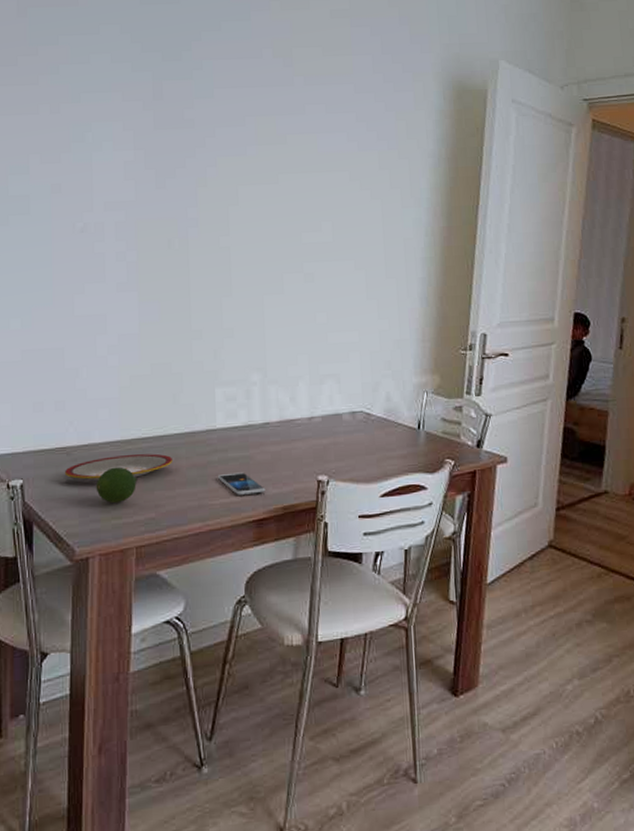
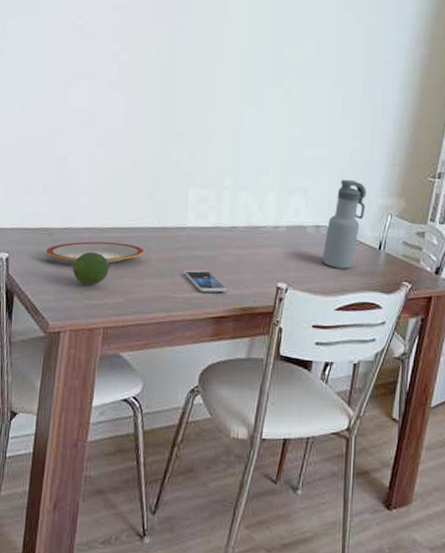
water bottle: none [361,360,400,454] -> present [322,179,366,269]

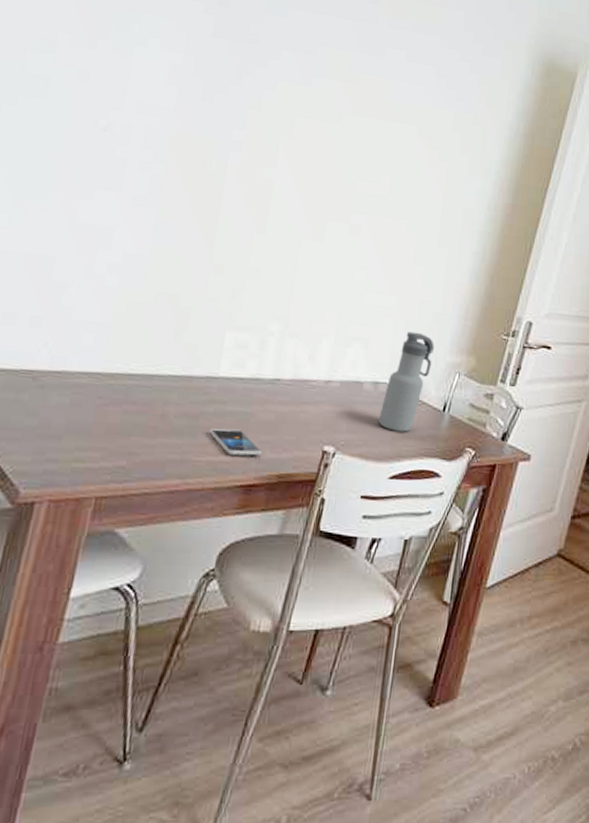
plate: present [45,241,143,264] -> none [24,389,160,418]
fruit: present [72,251,110,285] -> none [60,402,114,444]

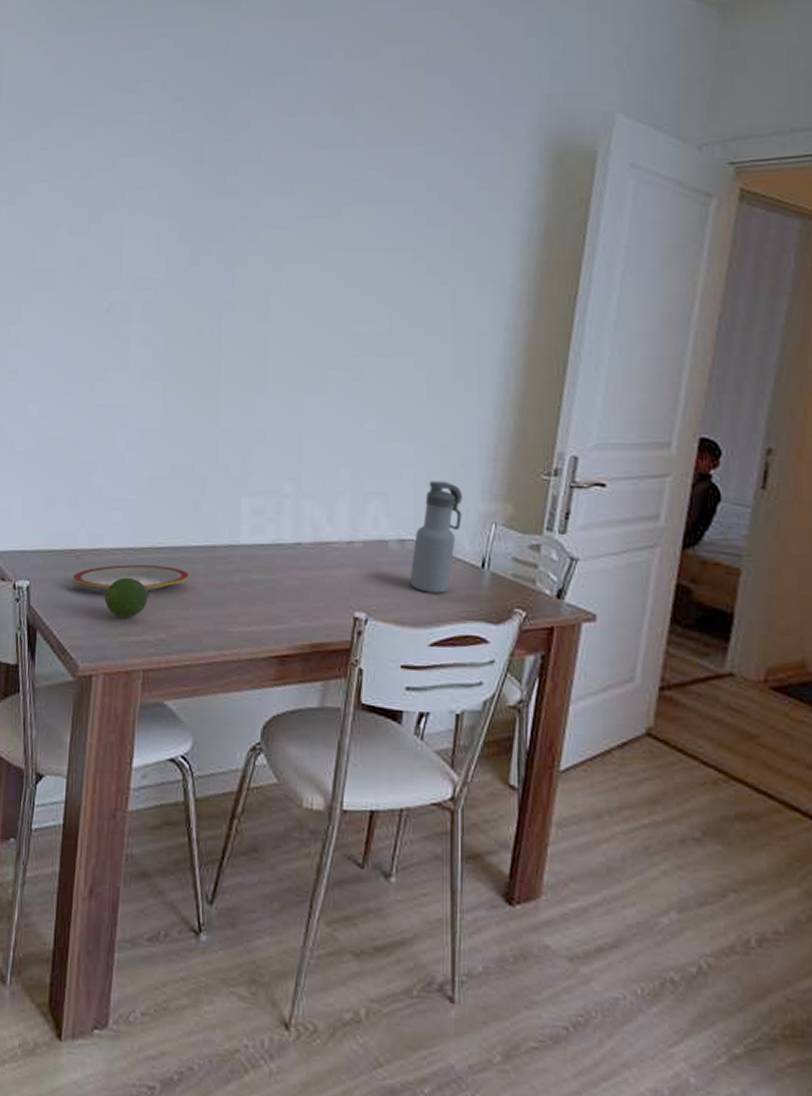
plate: none [24,389,160,418] -> present [72,565,188,592]
fruit: none [60,402,114,444] -> present [104,577,150,618]
smartphone: present [208,428,262,456] -> none [237,597,292,625]

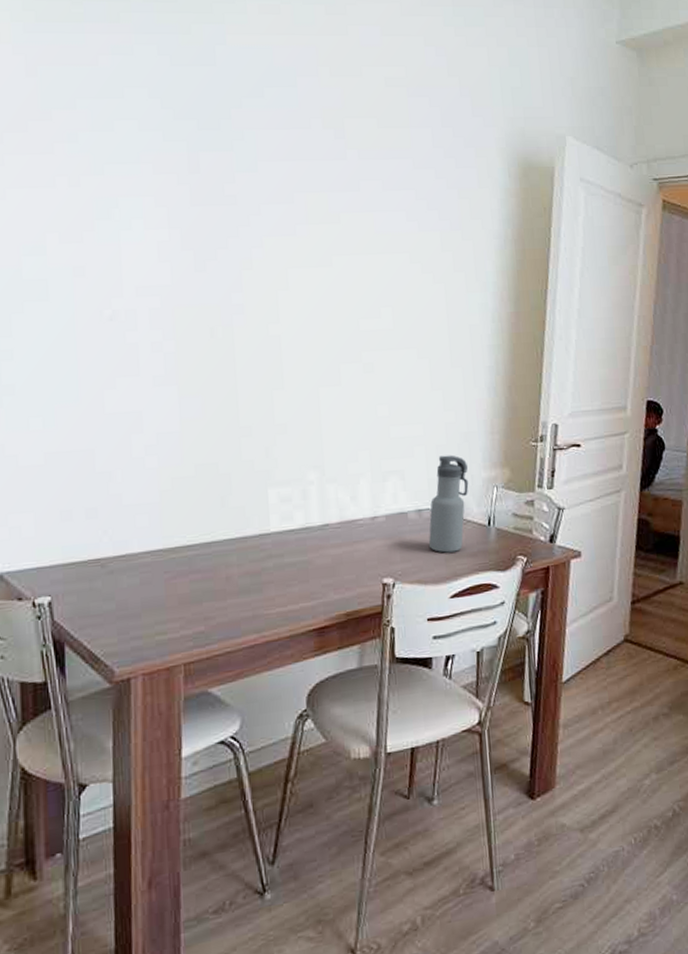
plate: present [72,565,188,592] -> none [99,562,222,595]
fruit: present [104,577,150,618] -> none [136,577,184,618]

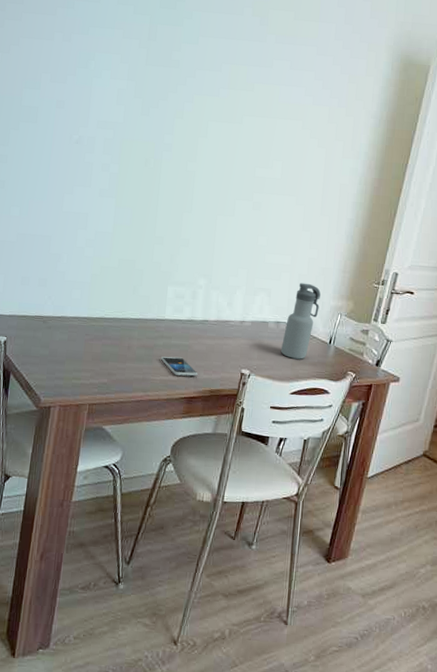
smartphone: none [273,578,327,603] -> present [160,356,198,377]

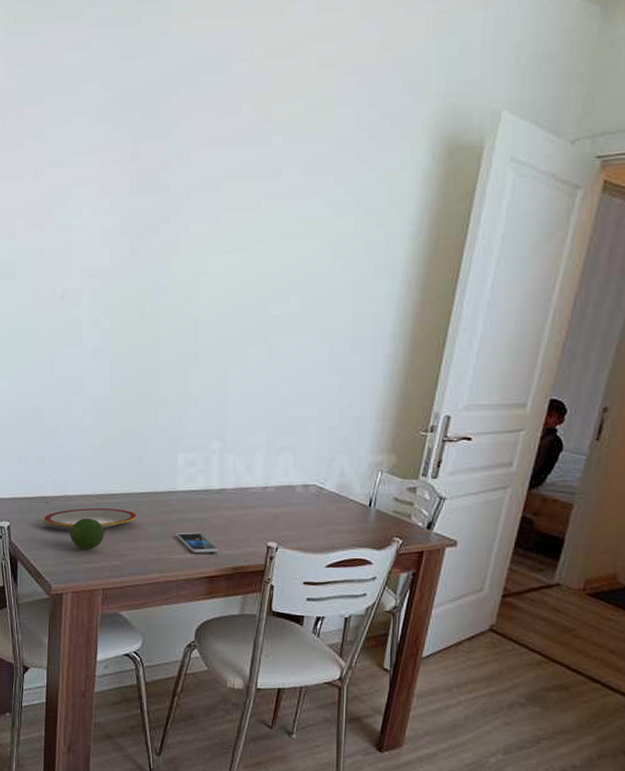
plate: none [39,329,126,349] -> present [43,508,136,529]
fruit: none [63,338,97,367] -> present [70,518,105,550]
water bottle: present [280,282,321,359] -> none [311,437,356,527]

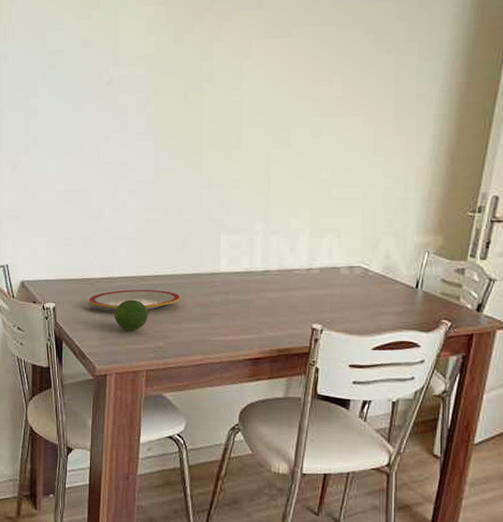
smartphone: present [175,532,219,553] -> none [219,314,262,335]

